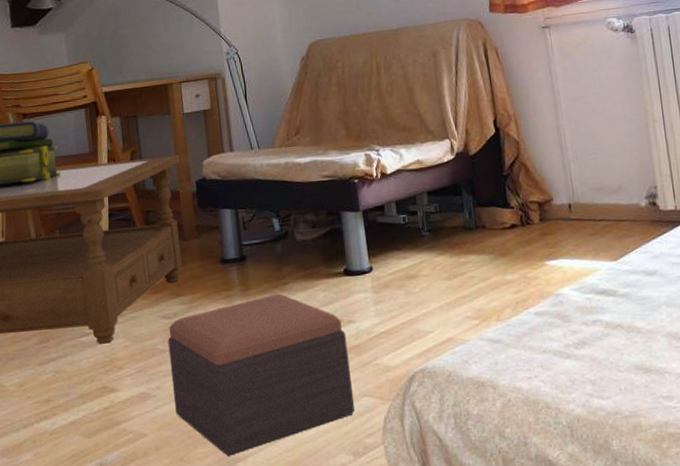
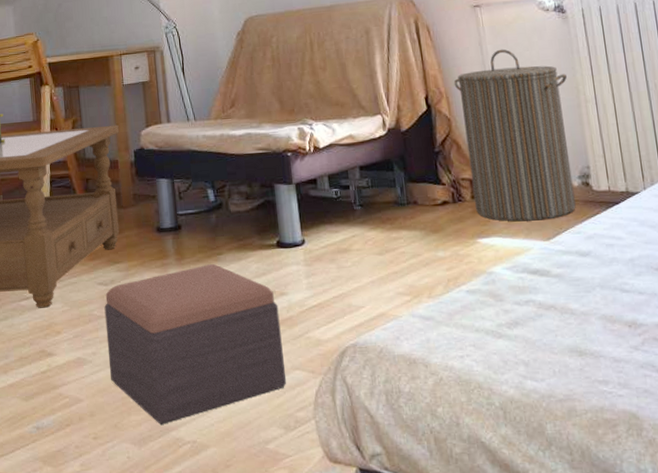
laundry hamper: none [522,70,643,243] -> present [453,49,576,222]

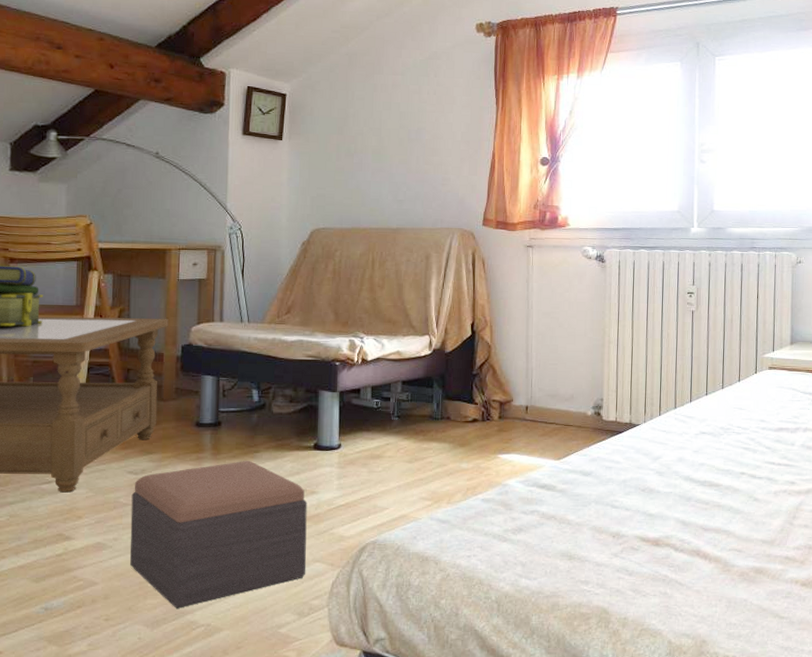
laundry hamper: present [453,49,576,222] -> none [499,288,597,442]

